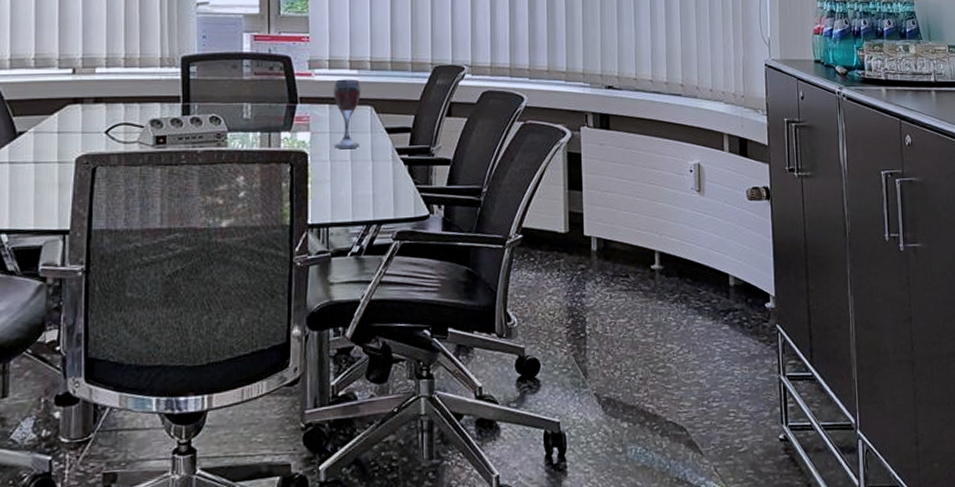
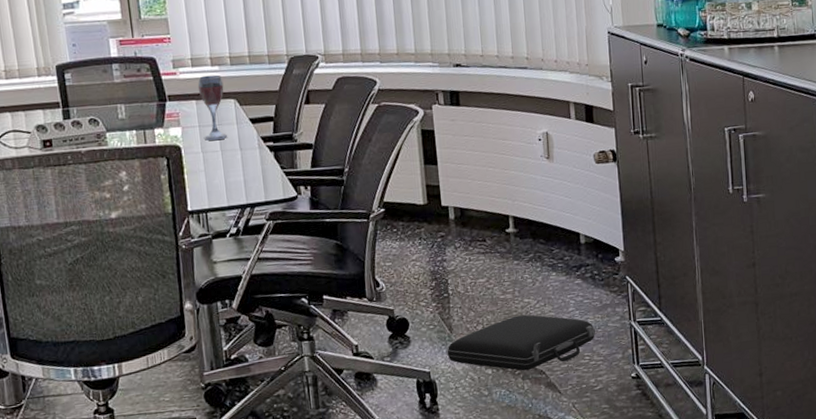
briefcase: none [580,361,742,426] -> present [447,314,595,371]

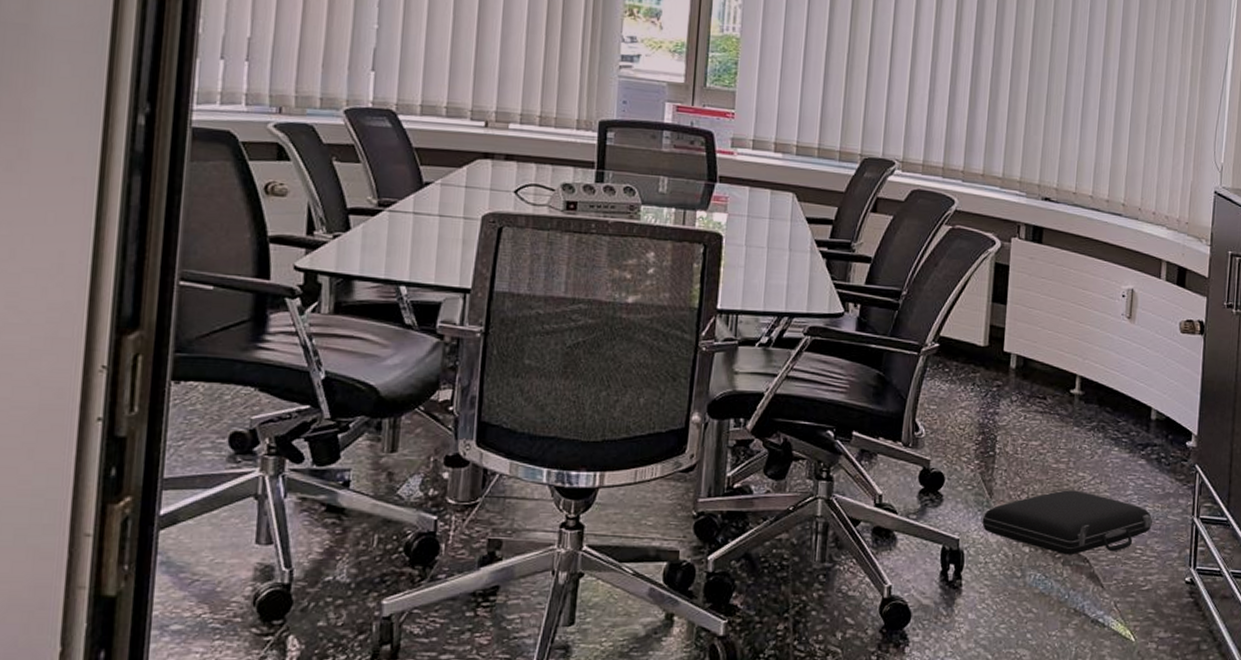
cup: present [197,74,228,141] -> none [750,161,785,236]

